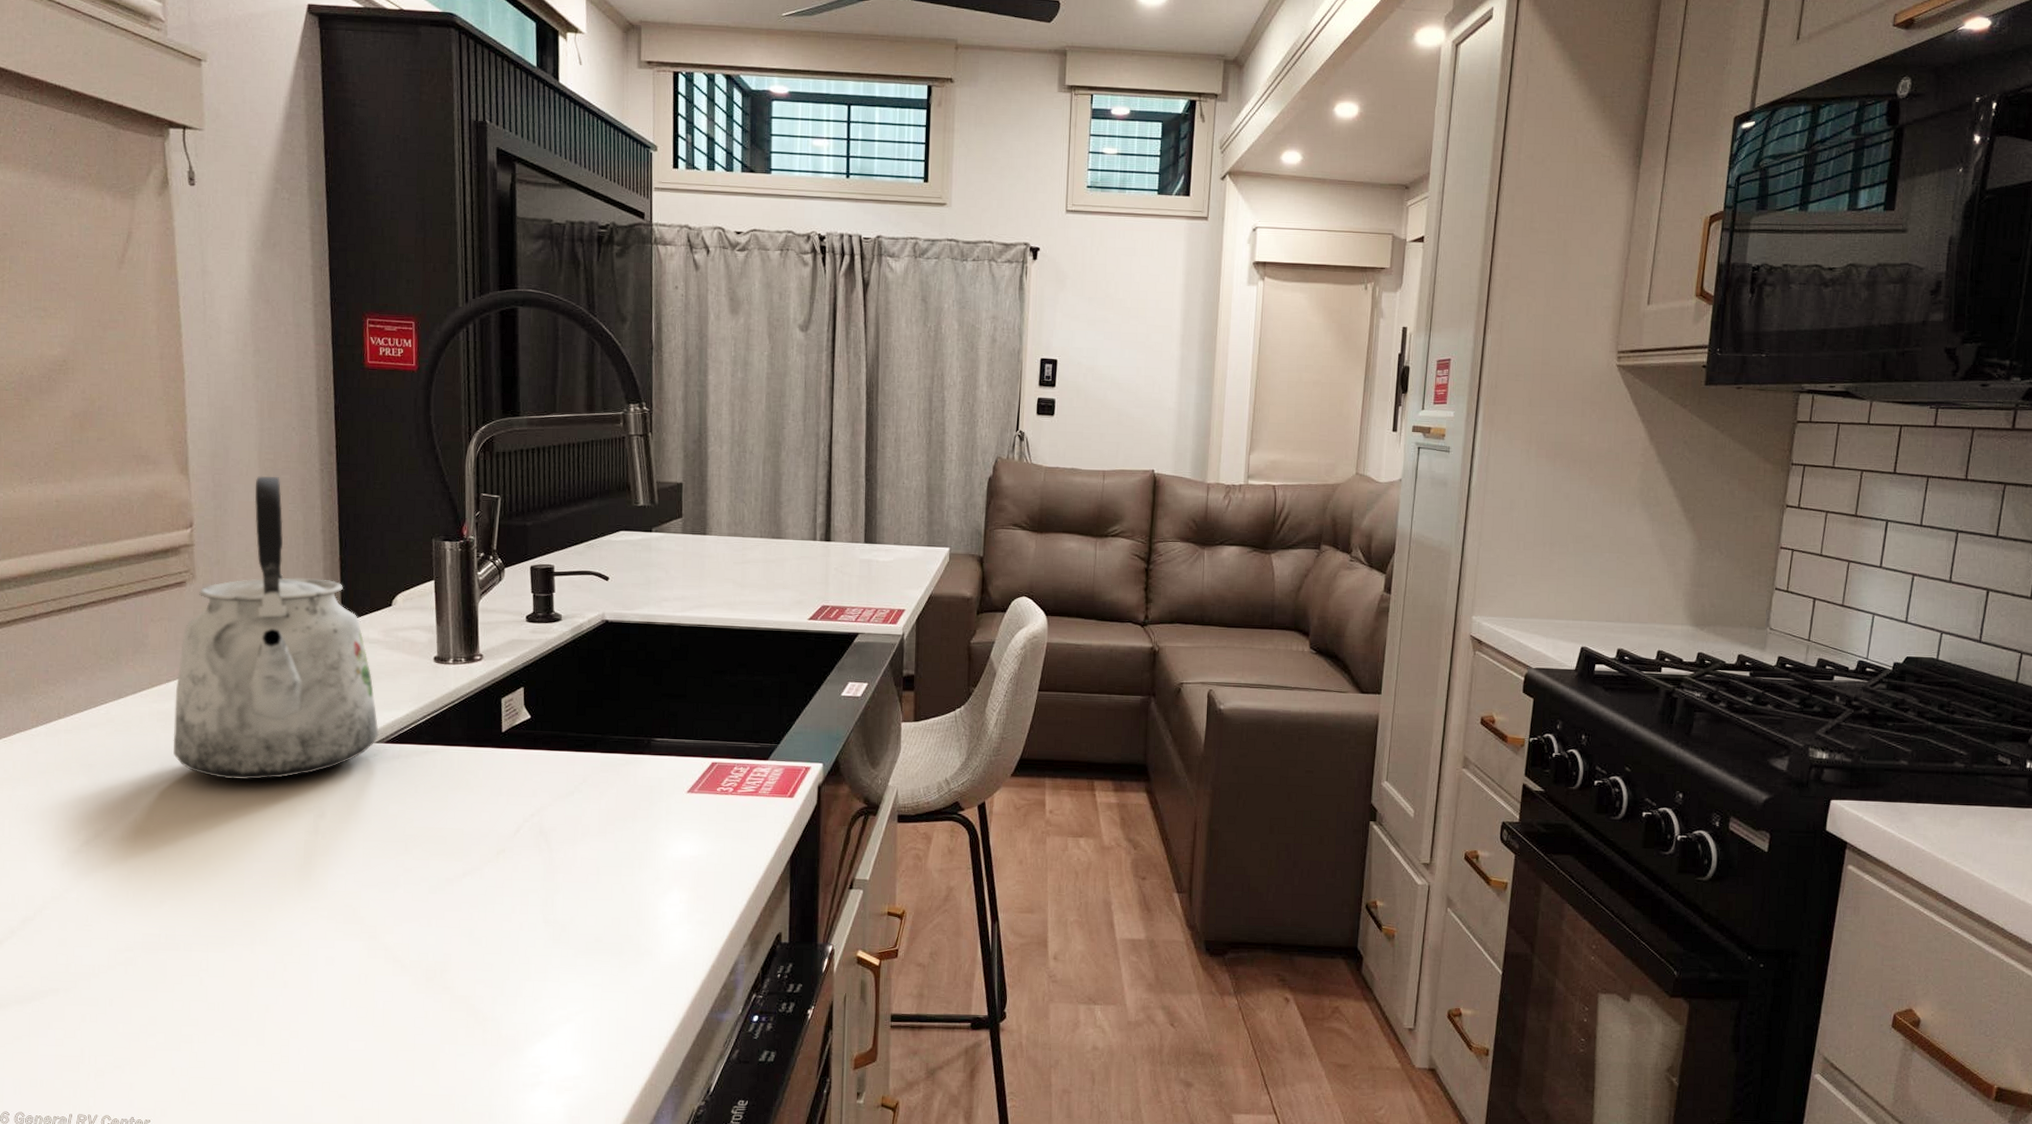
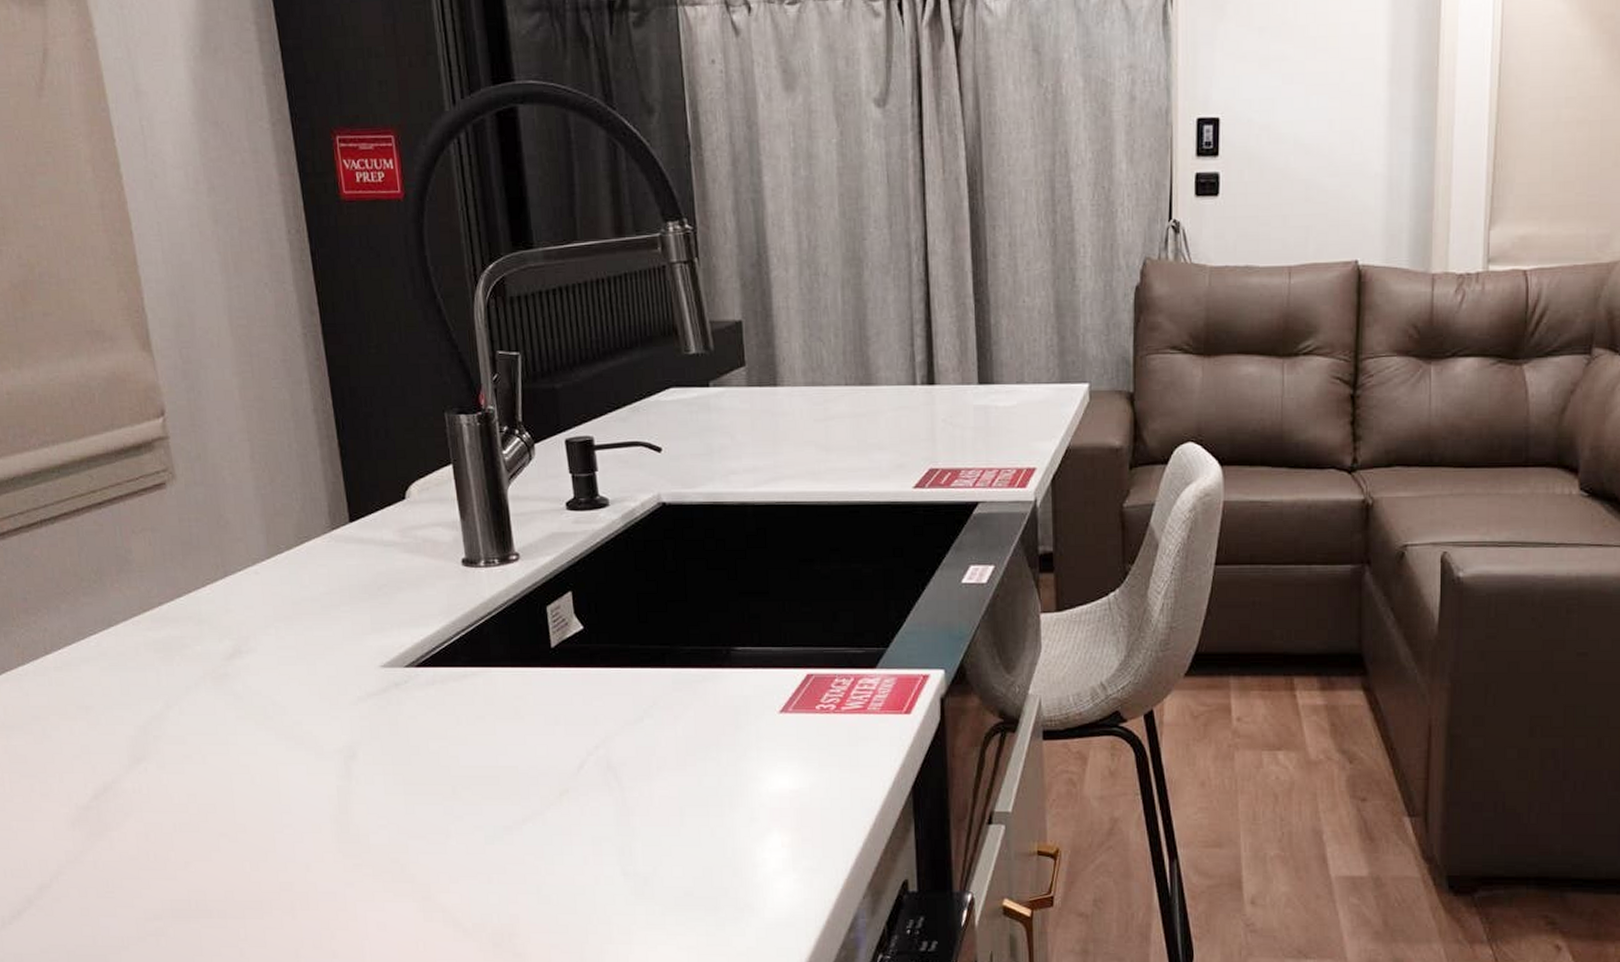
kettle: present [173,475,380,780] -> none [170,346,409,718]

